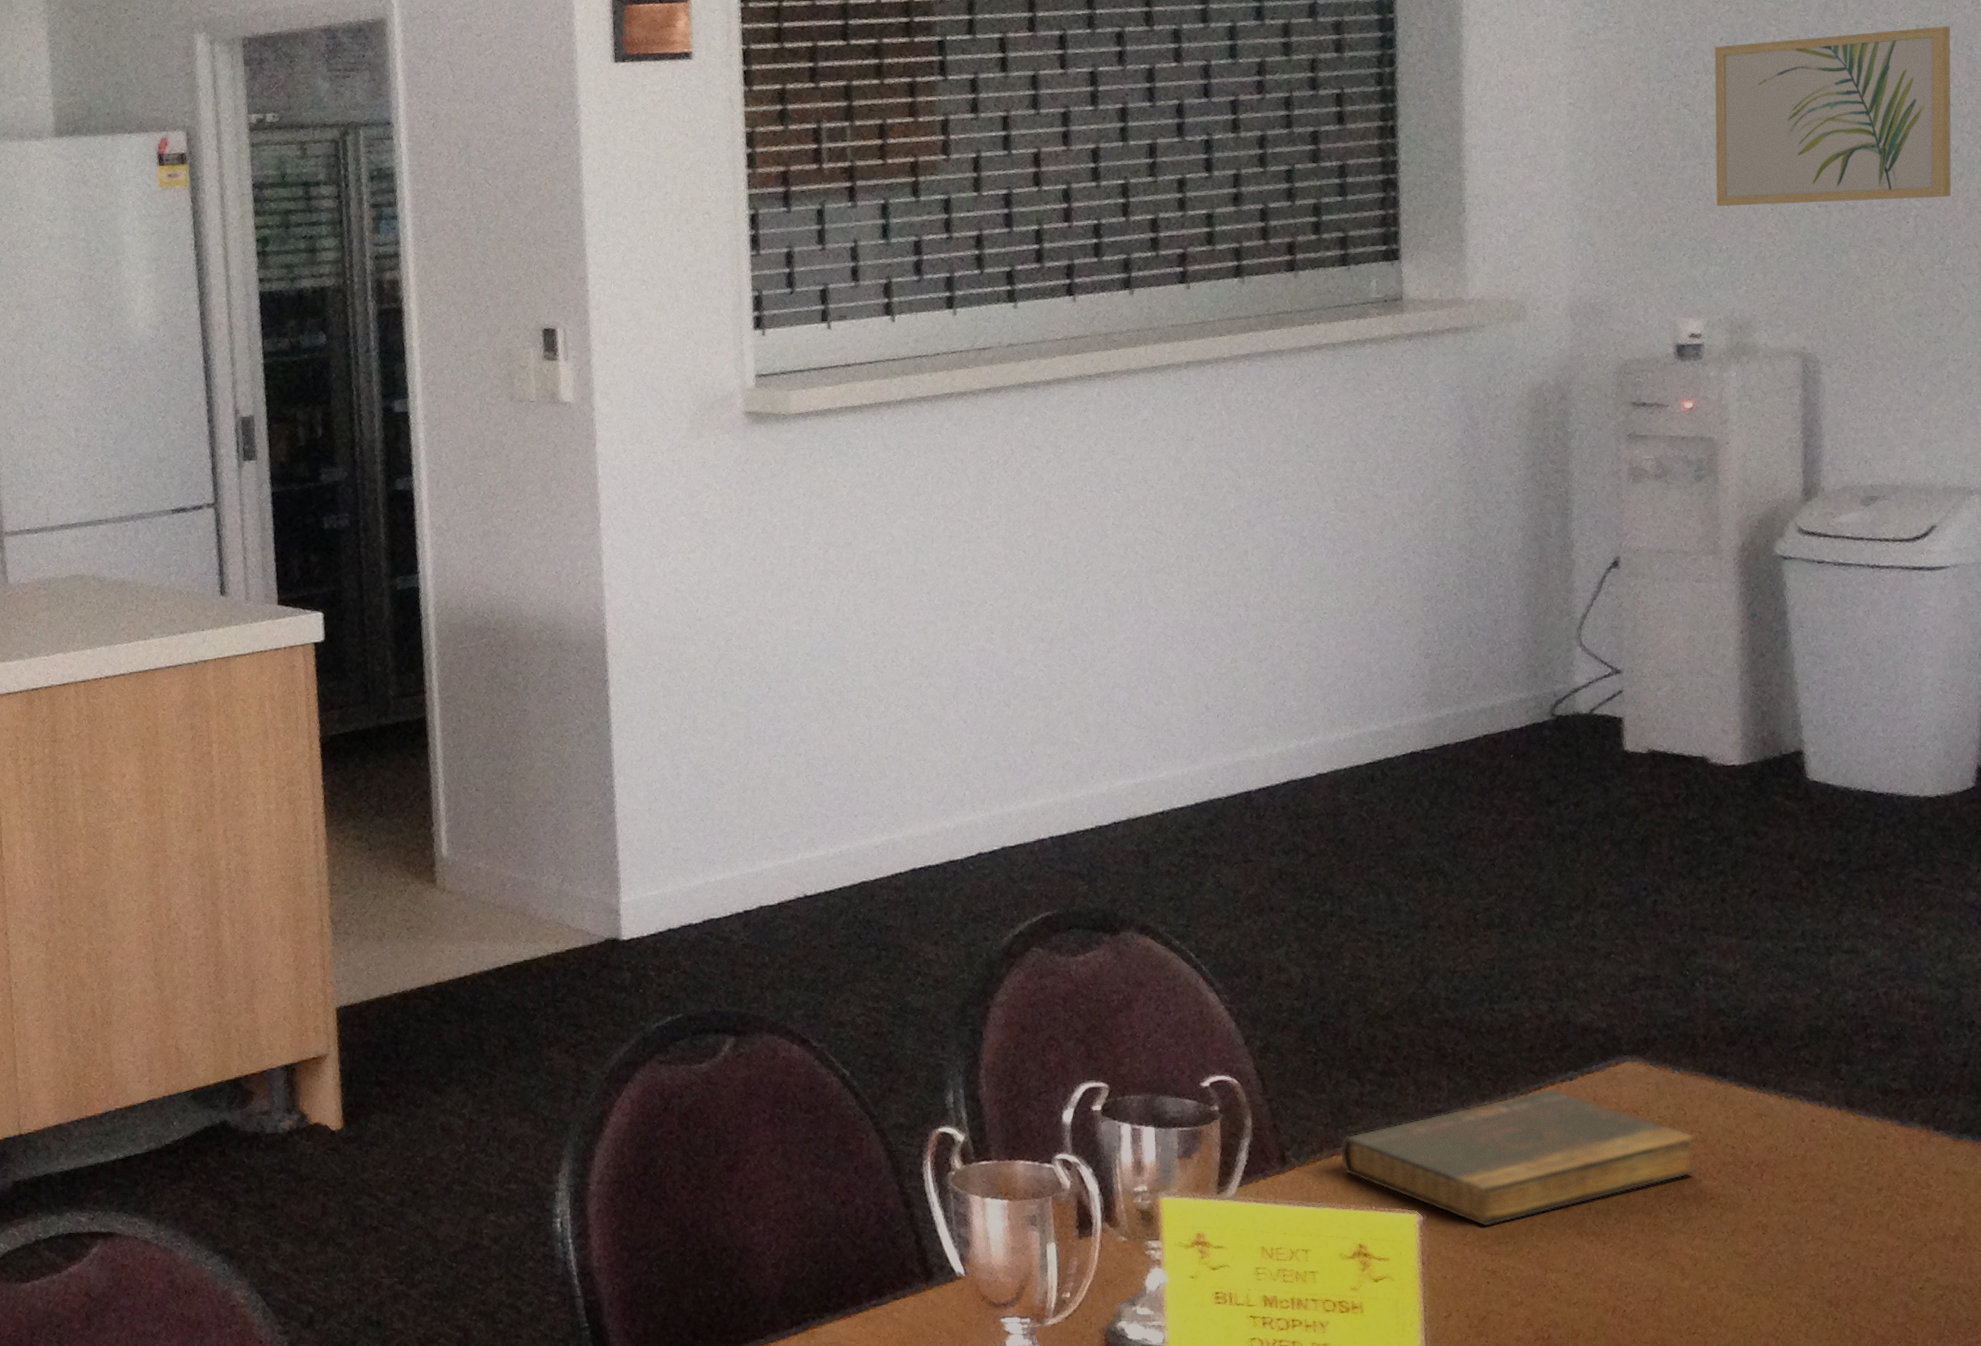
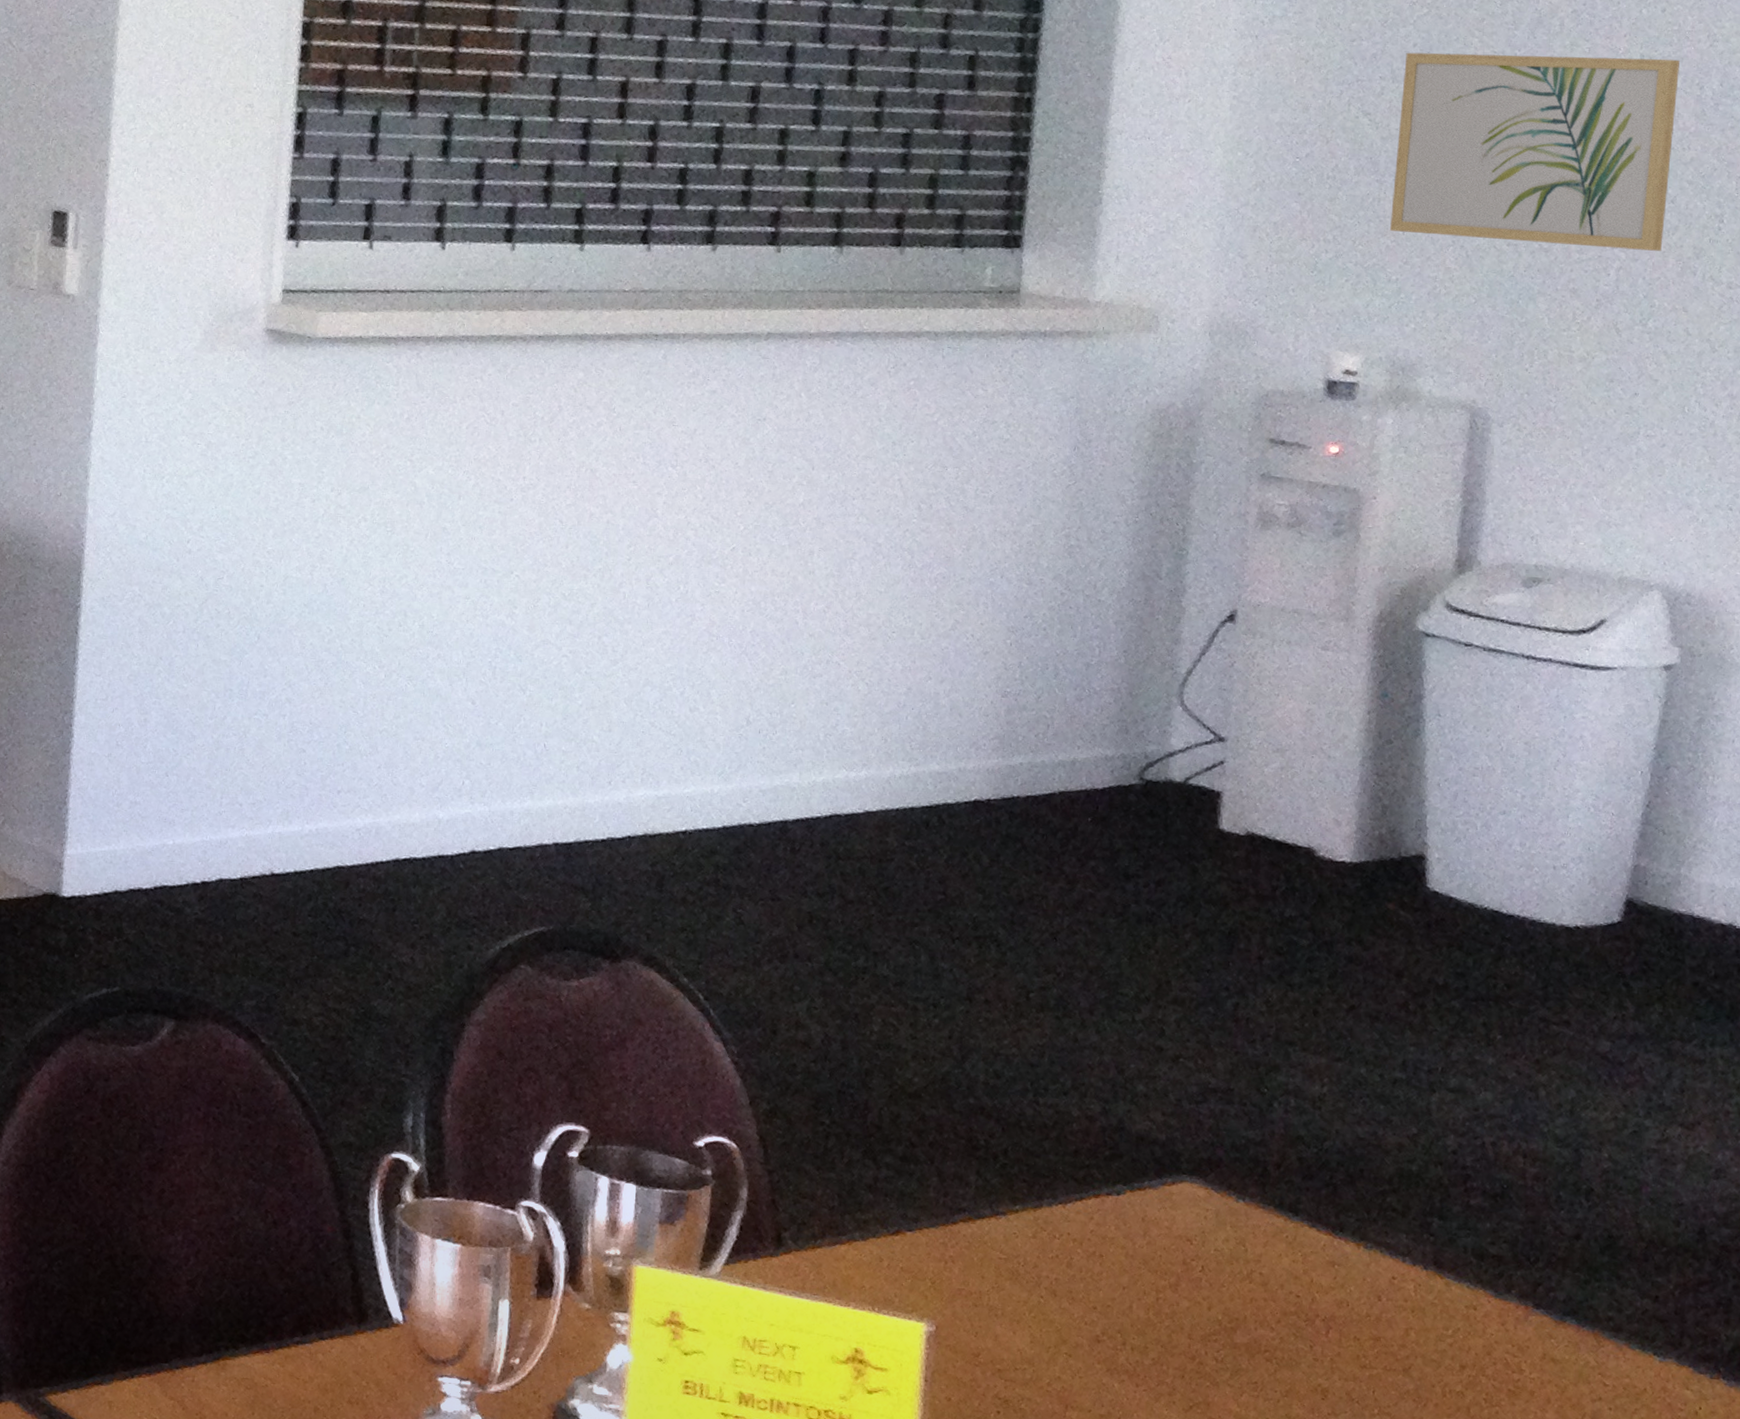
book: present [1339,1089,1698,1228] -> none [844,1201,1258,1349]

